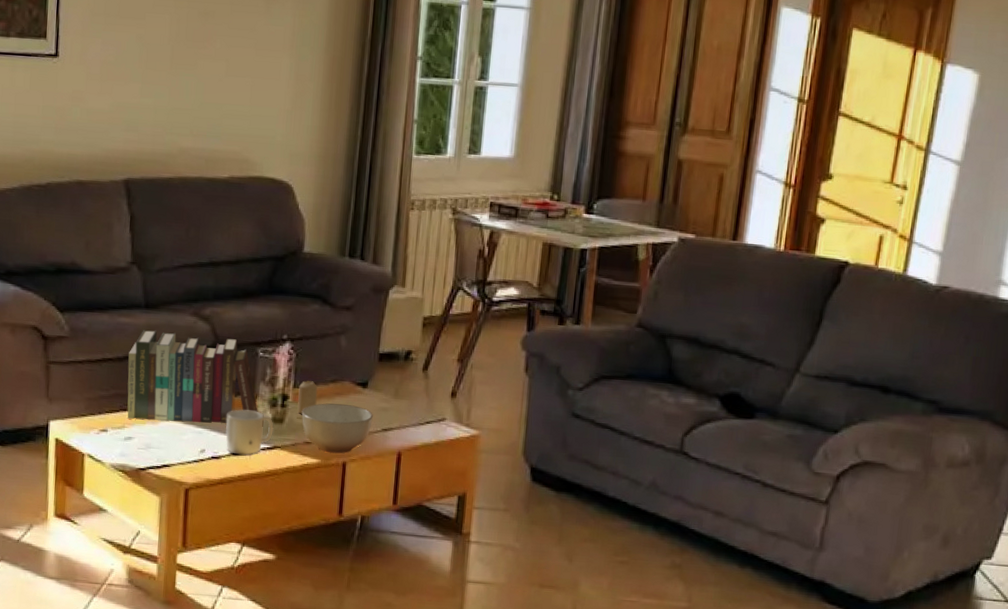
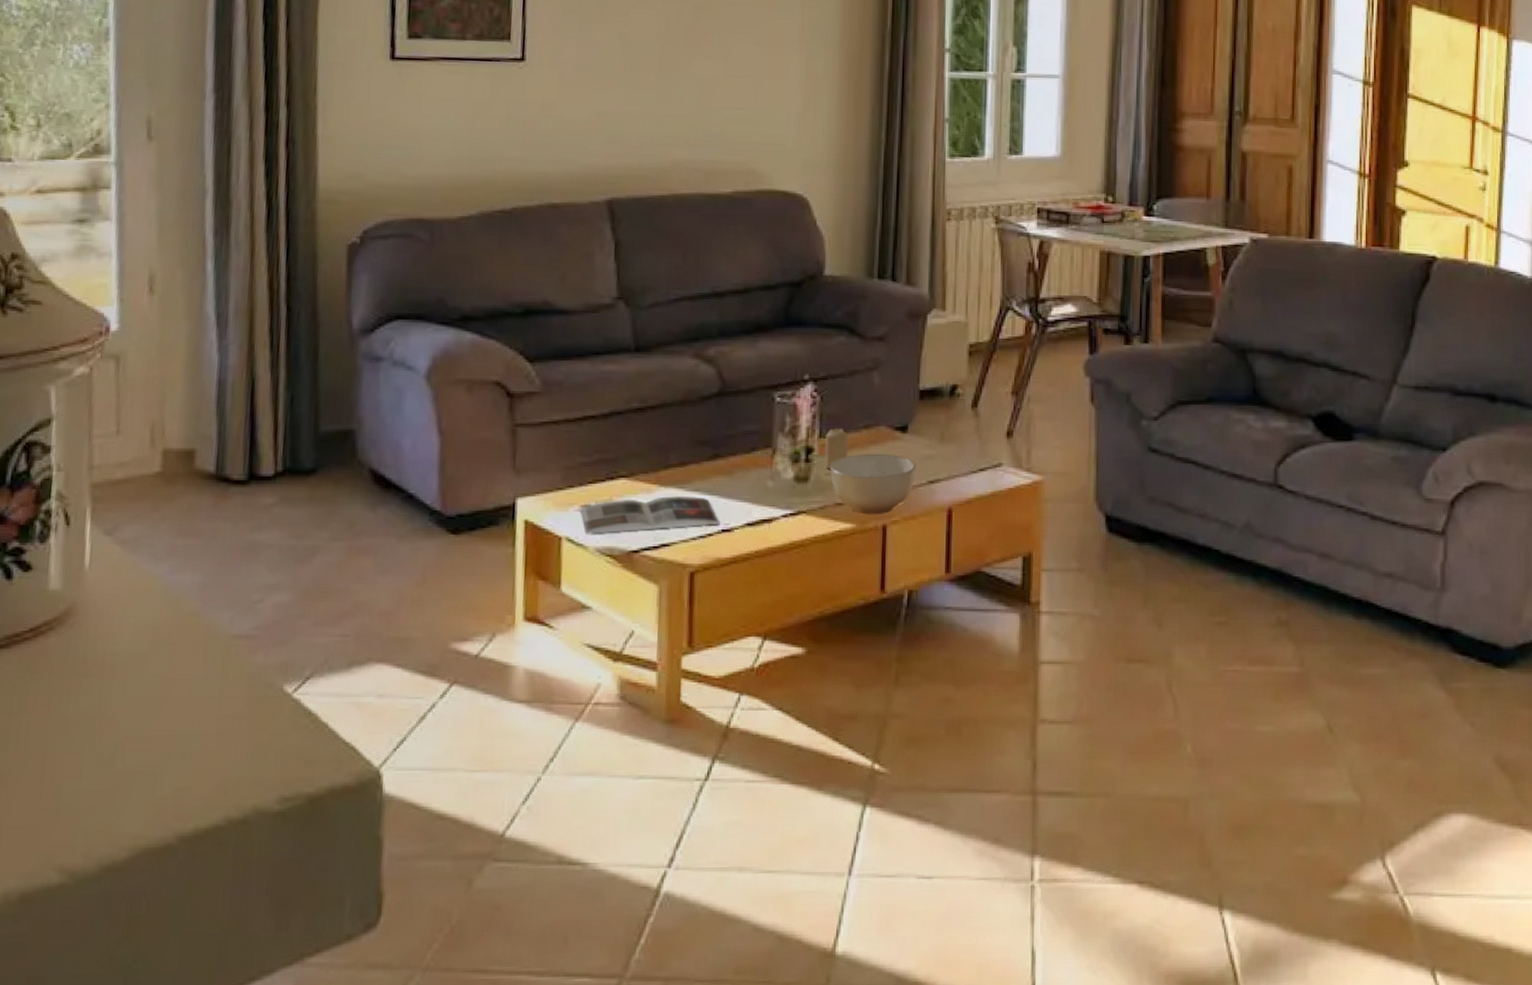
magazine: none [99,427,211,454] -> present [580,496,720,534]
books: present [127,329,258,424] -> none [614,377,777,490]
mug: present [226,409,274,455] -> none [738,469,797,525]

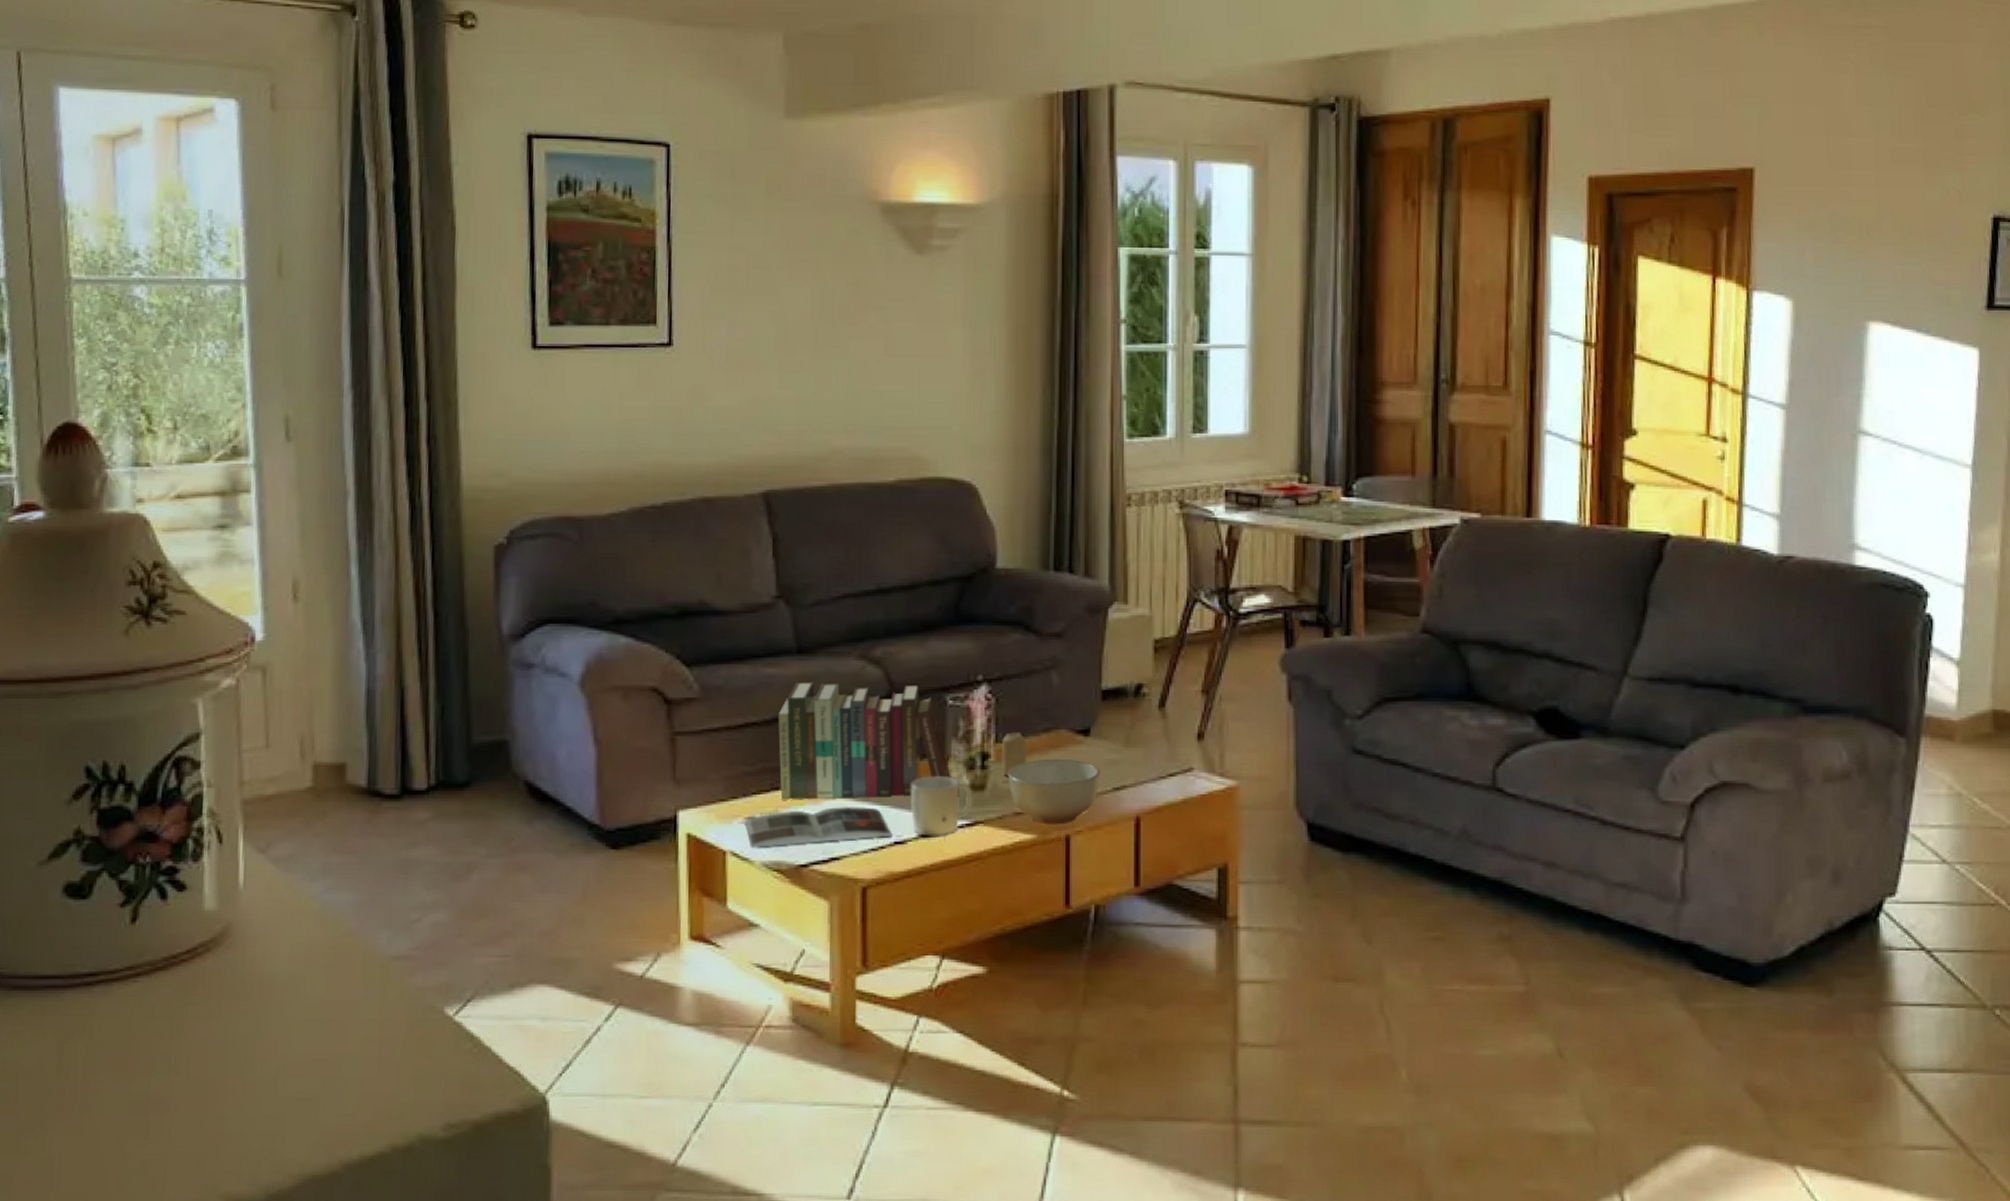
books: none [614,377,777,490] -> present [778,681,951,800]
mug: none [738,469,797,525] -> present [910,776,973,836]

